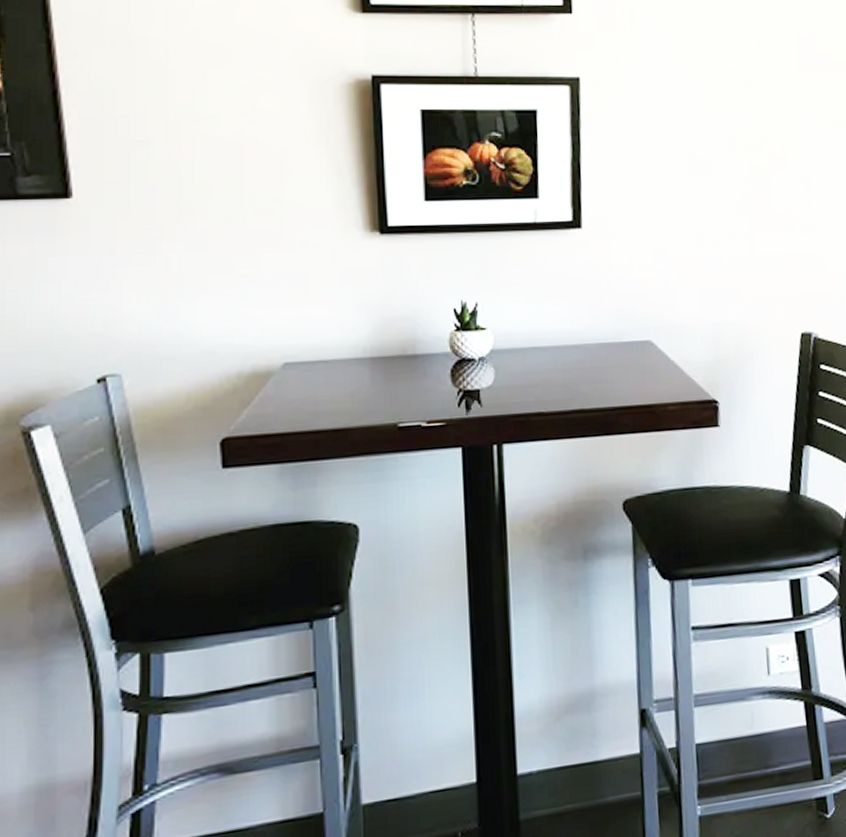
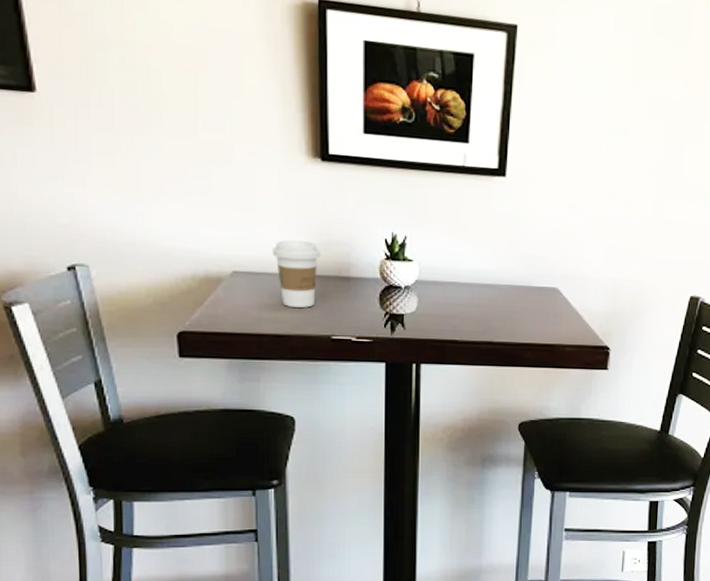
coffee cup: none [328,320,383,396] -> present [272,239,321,308]

